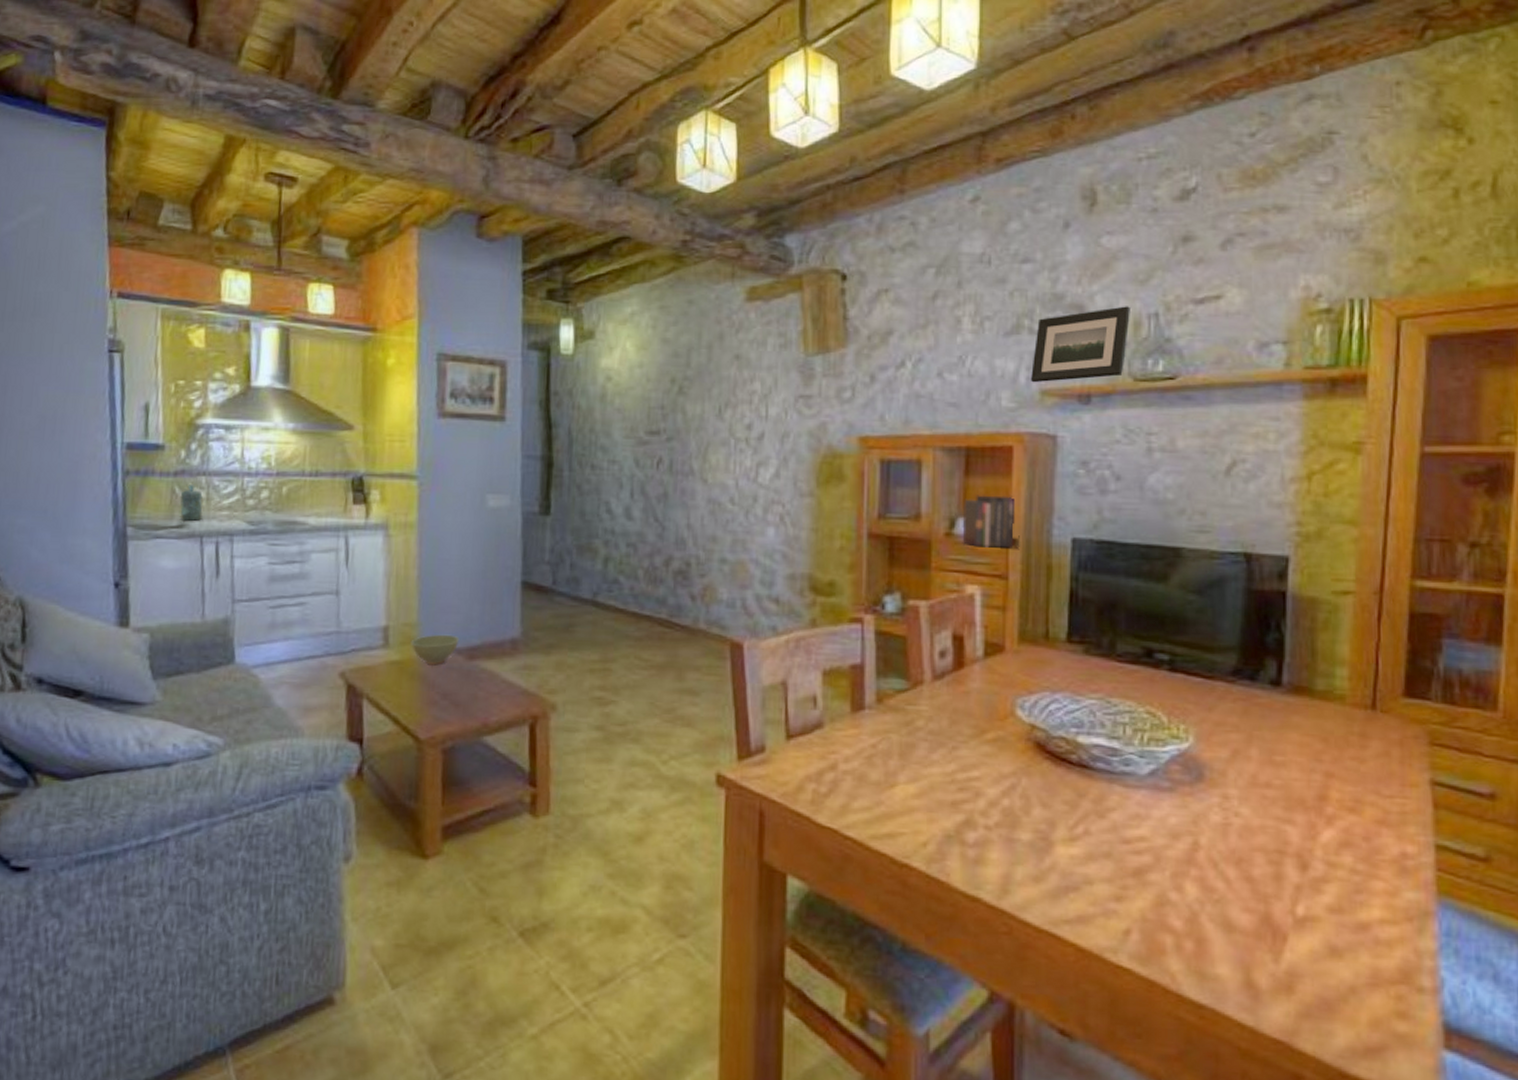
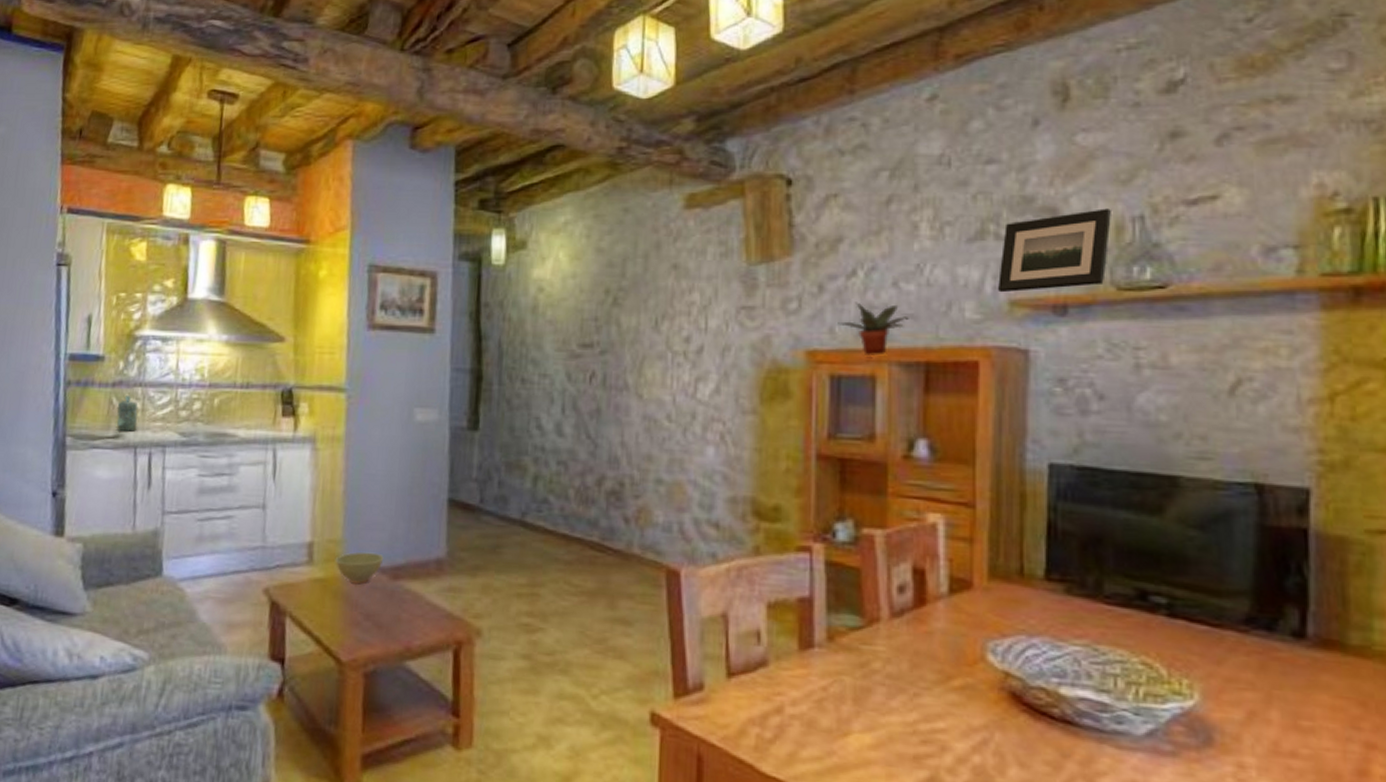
potted plant: none [888,391,952,441] -> present [838,302,909,356]
books: present [963,495,1020,549] -> none [924,414,988,474]

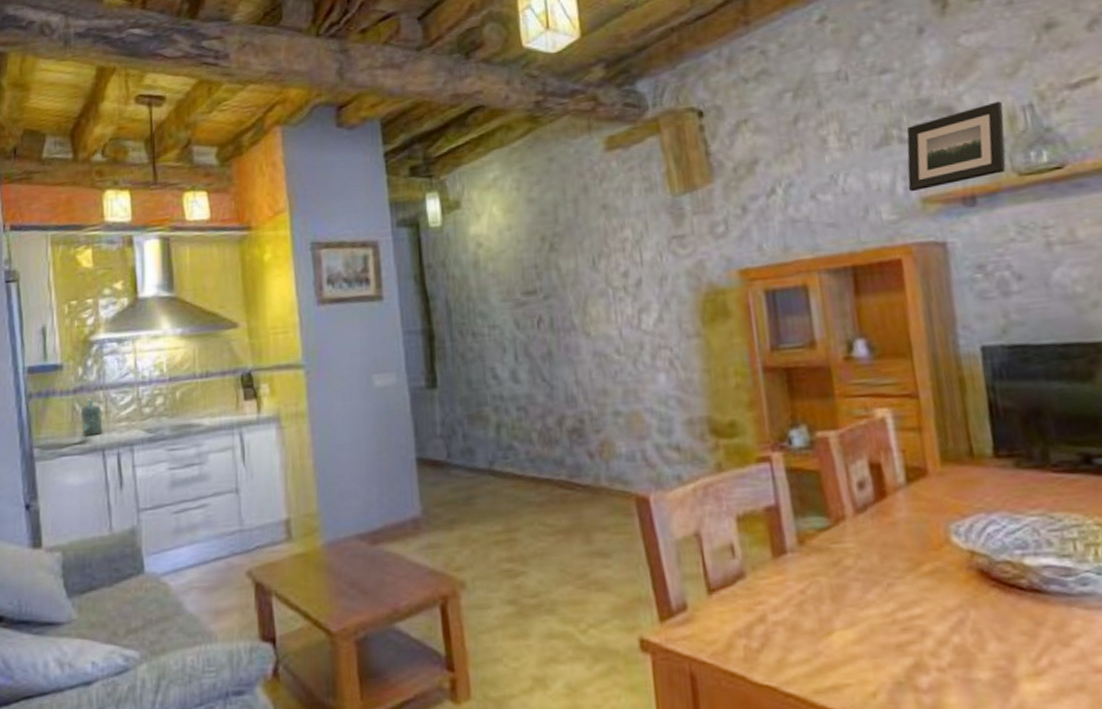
bowl: present [335,552,384,585] -> none [313,520,361,555]
potted plant: present [838,302,909,356] -> none [765,217,831,267]

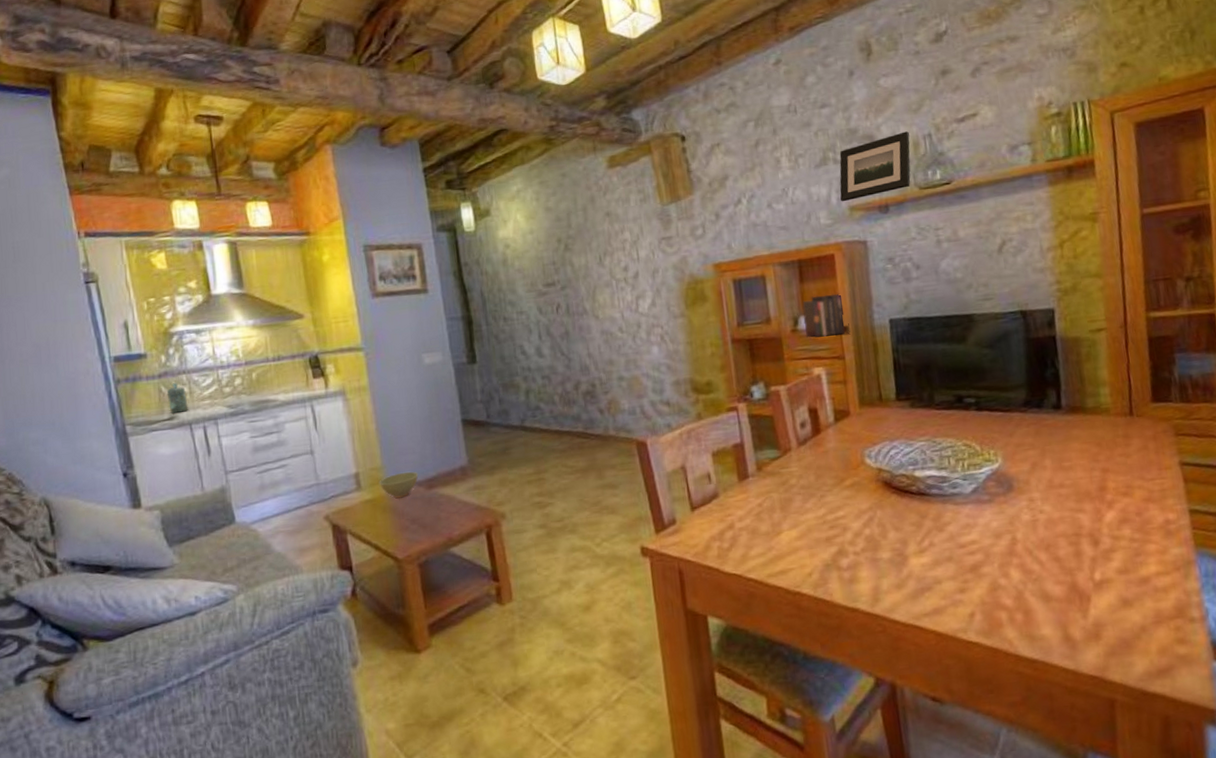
bowl: none [313,520,361,555] -> present [379,471,419,499]
books: none [858,310,926,368] -> present [802,293,850,338]

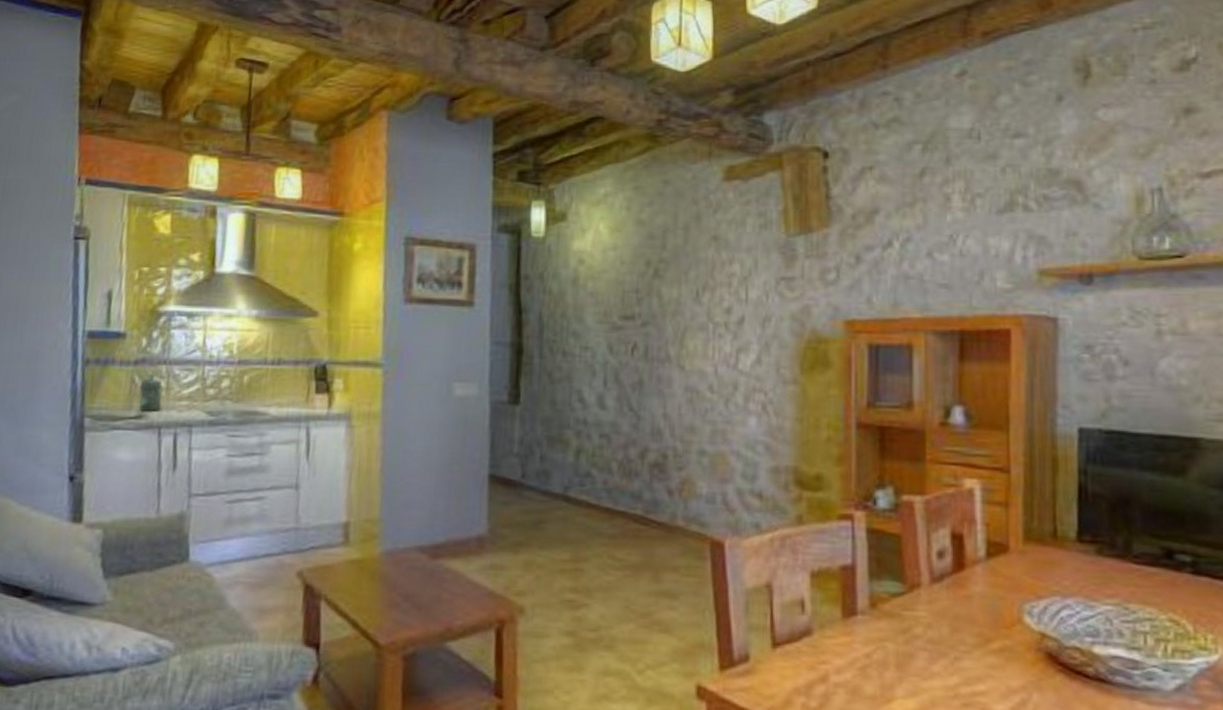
bowl: present [379,471,419,499] -> none [372,531,423,565]
books: present [802,293,850,338] -> none [959,381,1022,439]
picture frame: present [839,131,911,202] -> none [1026,181,1132,263]

